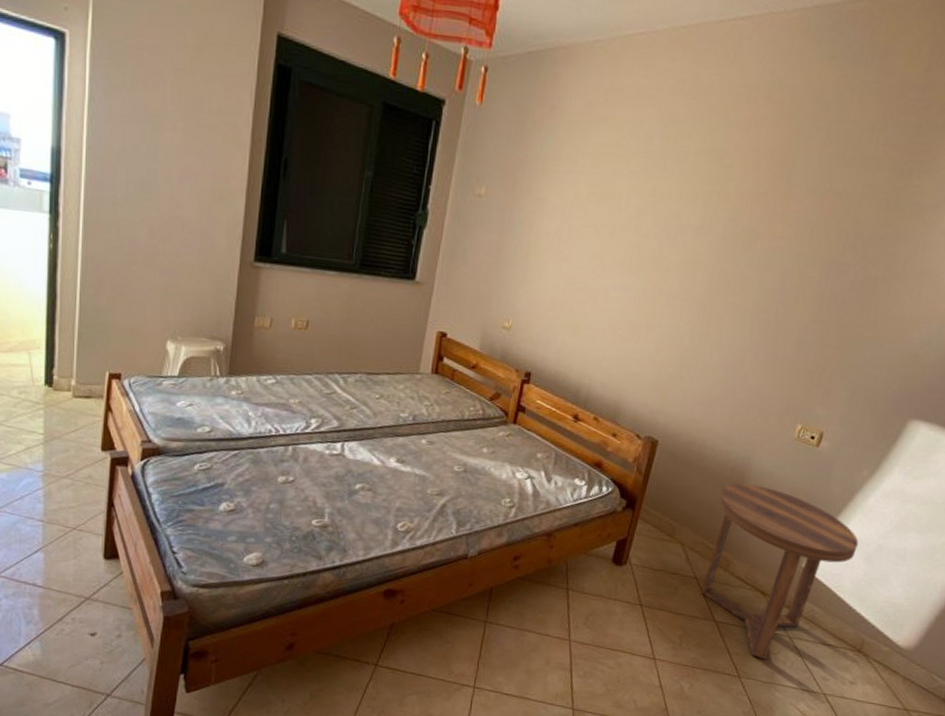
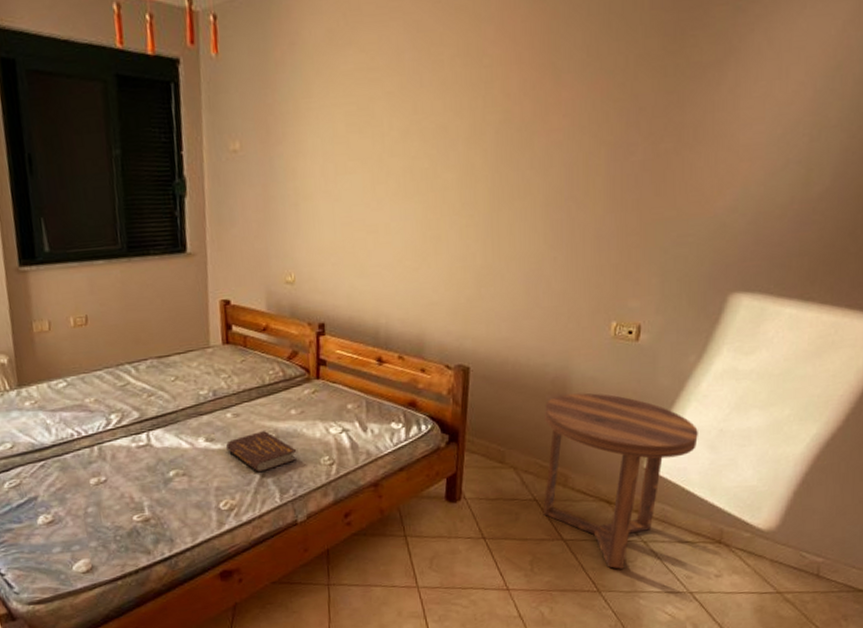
book: none [414,462,481,502] -> present [225,431,297,473]

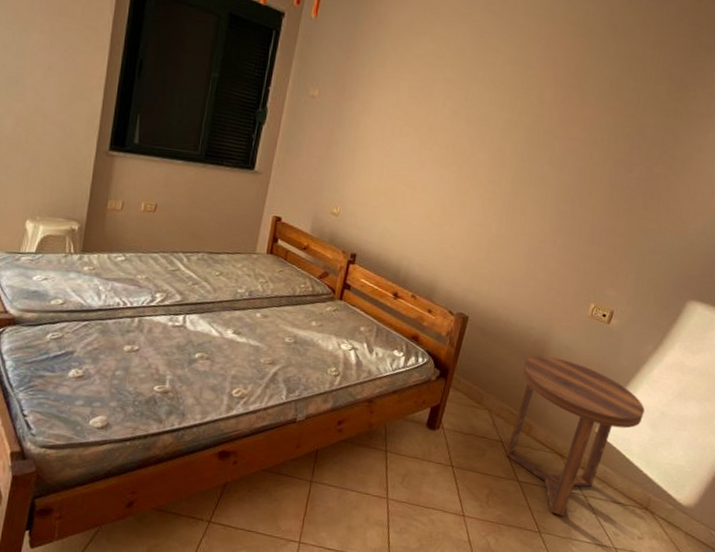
book: present [225,431,297,473] -> none [249,334,310,371]

